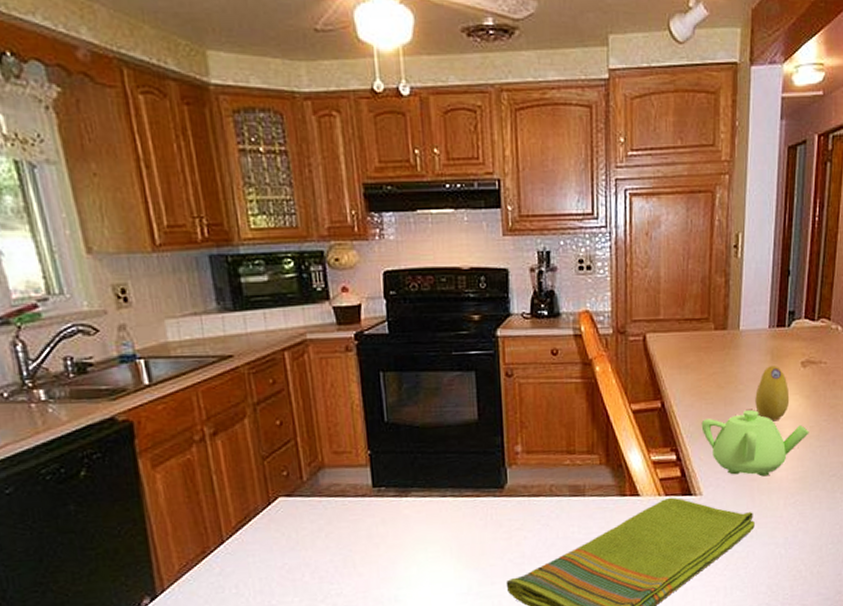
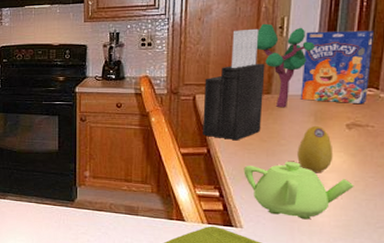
knife block: none [655,247,720,390] -> present [203,28,265,141]
plant: none [710,241,770,346] -> present [256,23,315,108]
cereal box: none [757,250,825,338] -> present [301,30,373,104]

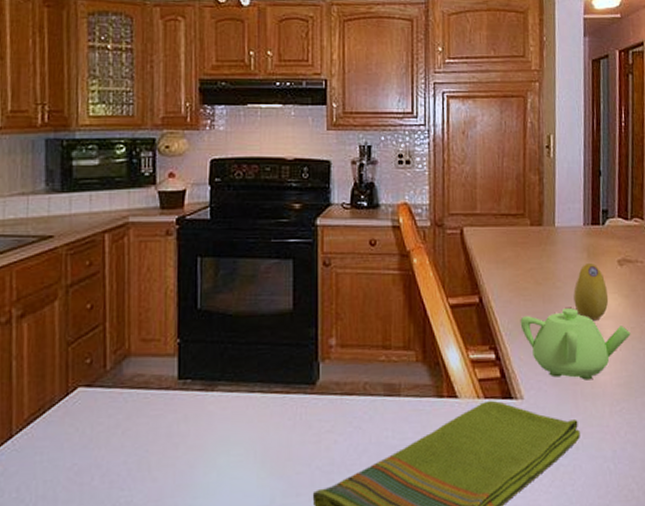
knife block: present [203,28,265,141] -> none [472,147,536,285]
plant: present [256,23,315,108] -> none [524,141,581,243]
cereal box: present [301,30,373,104] -> none [572,153,634,237]

